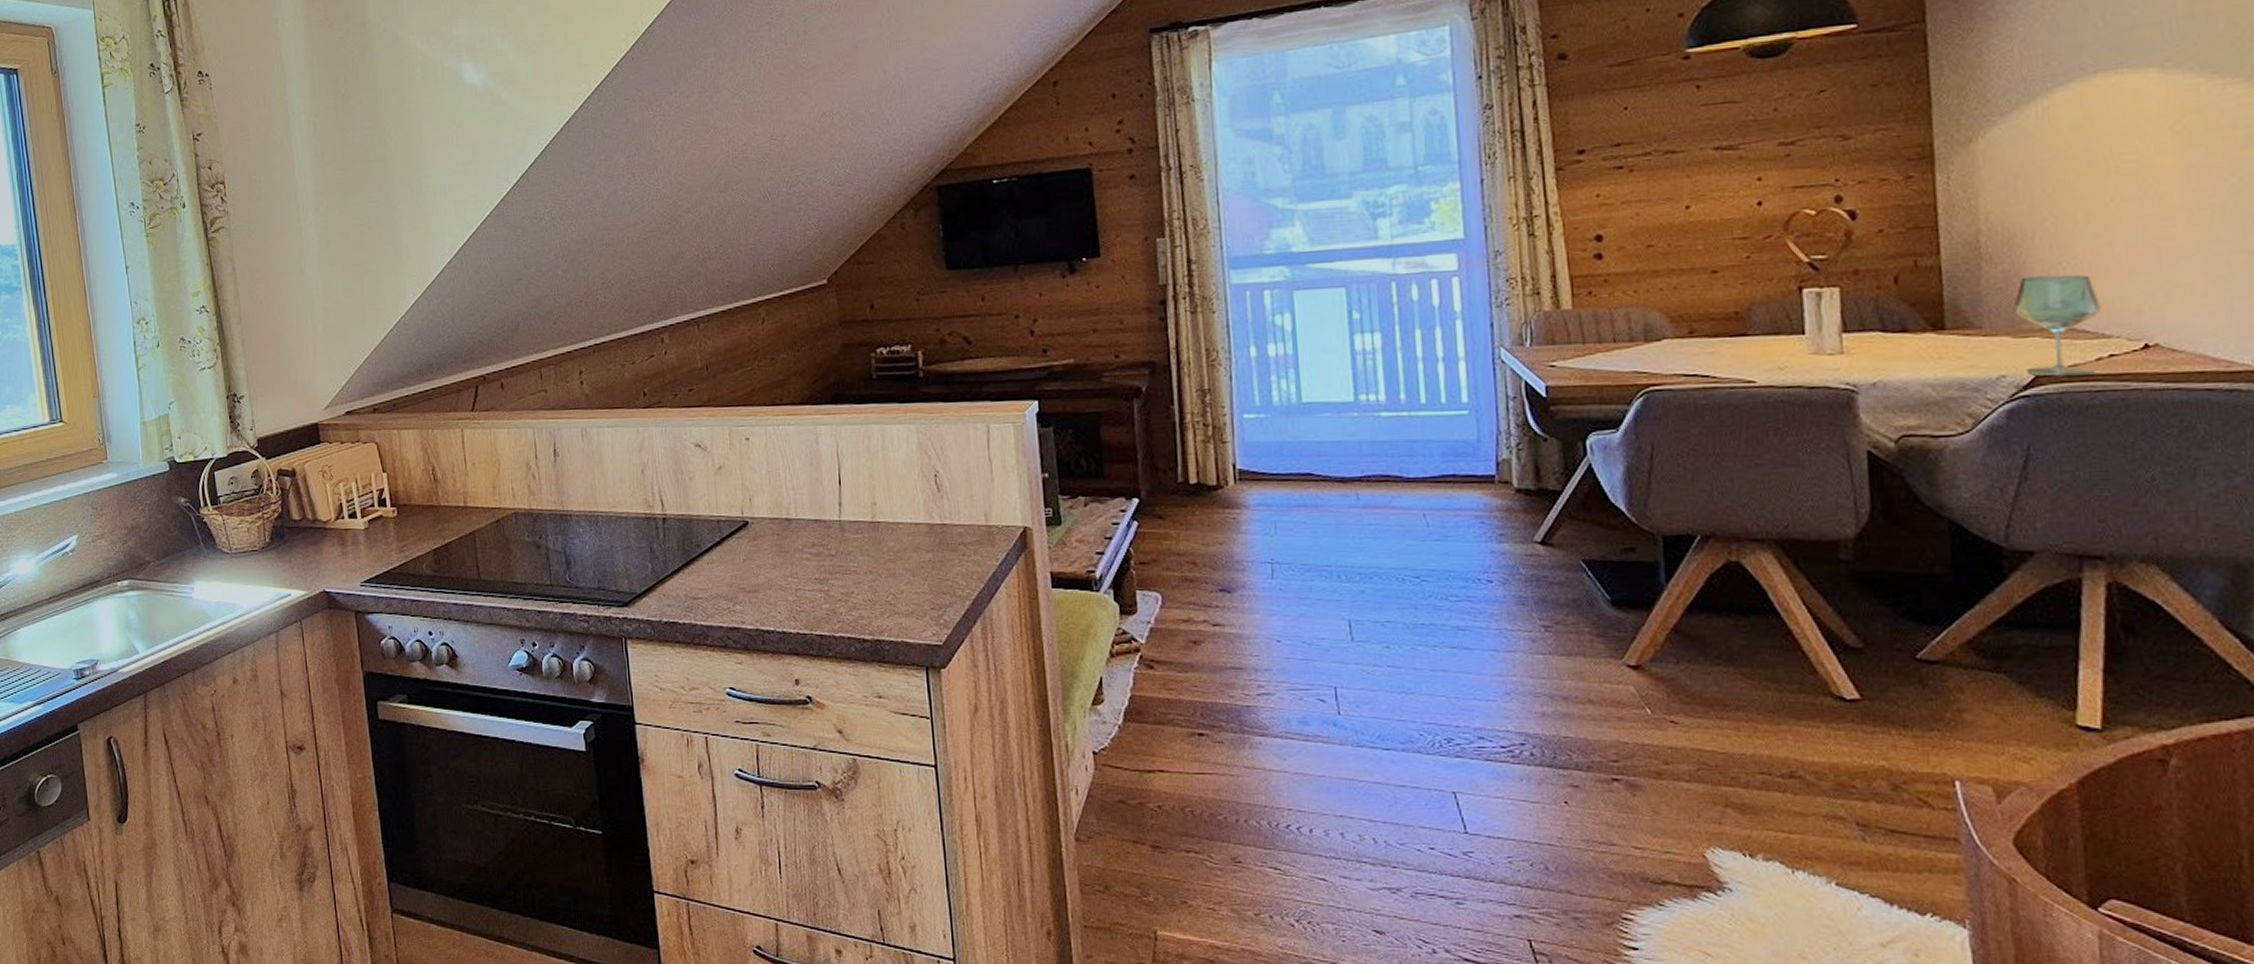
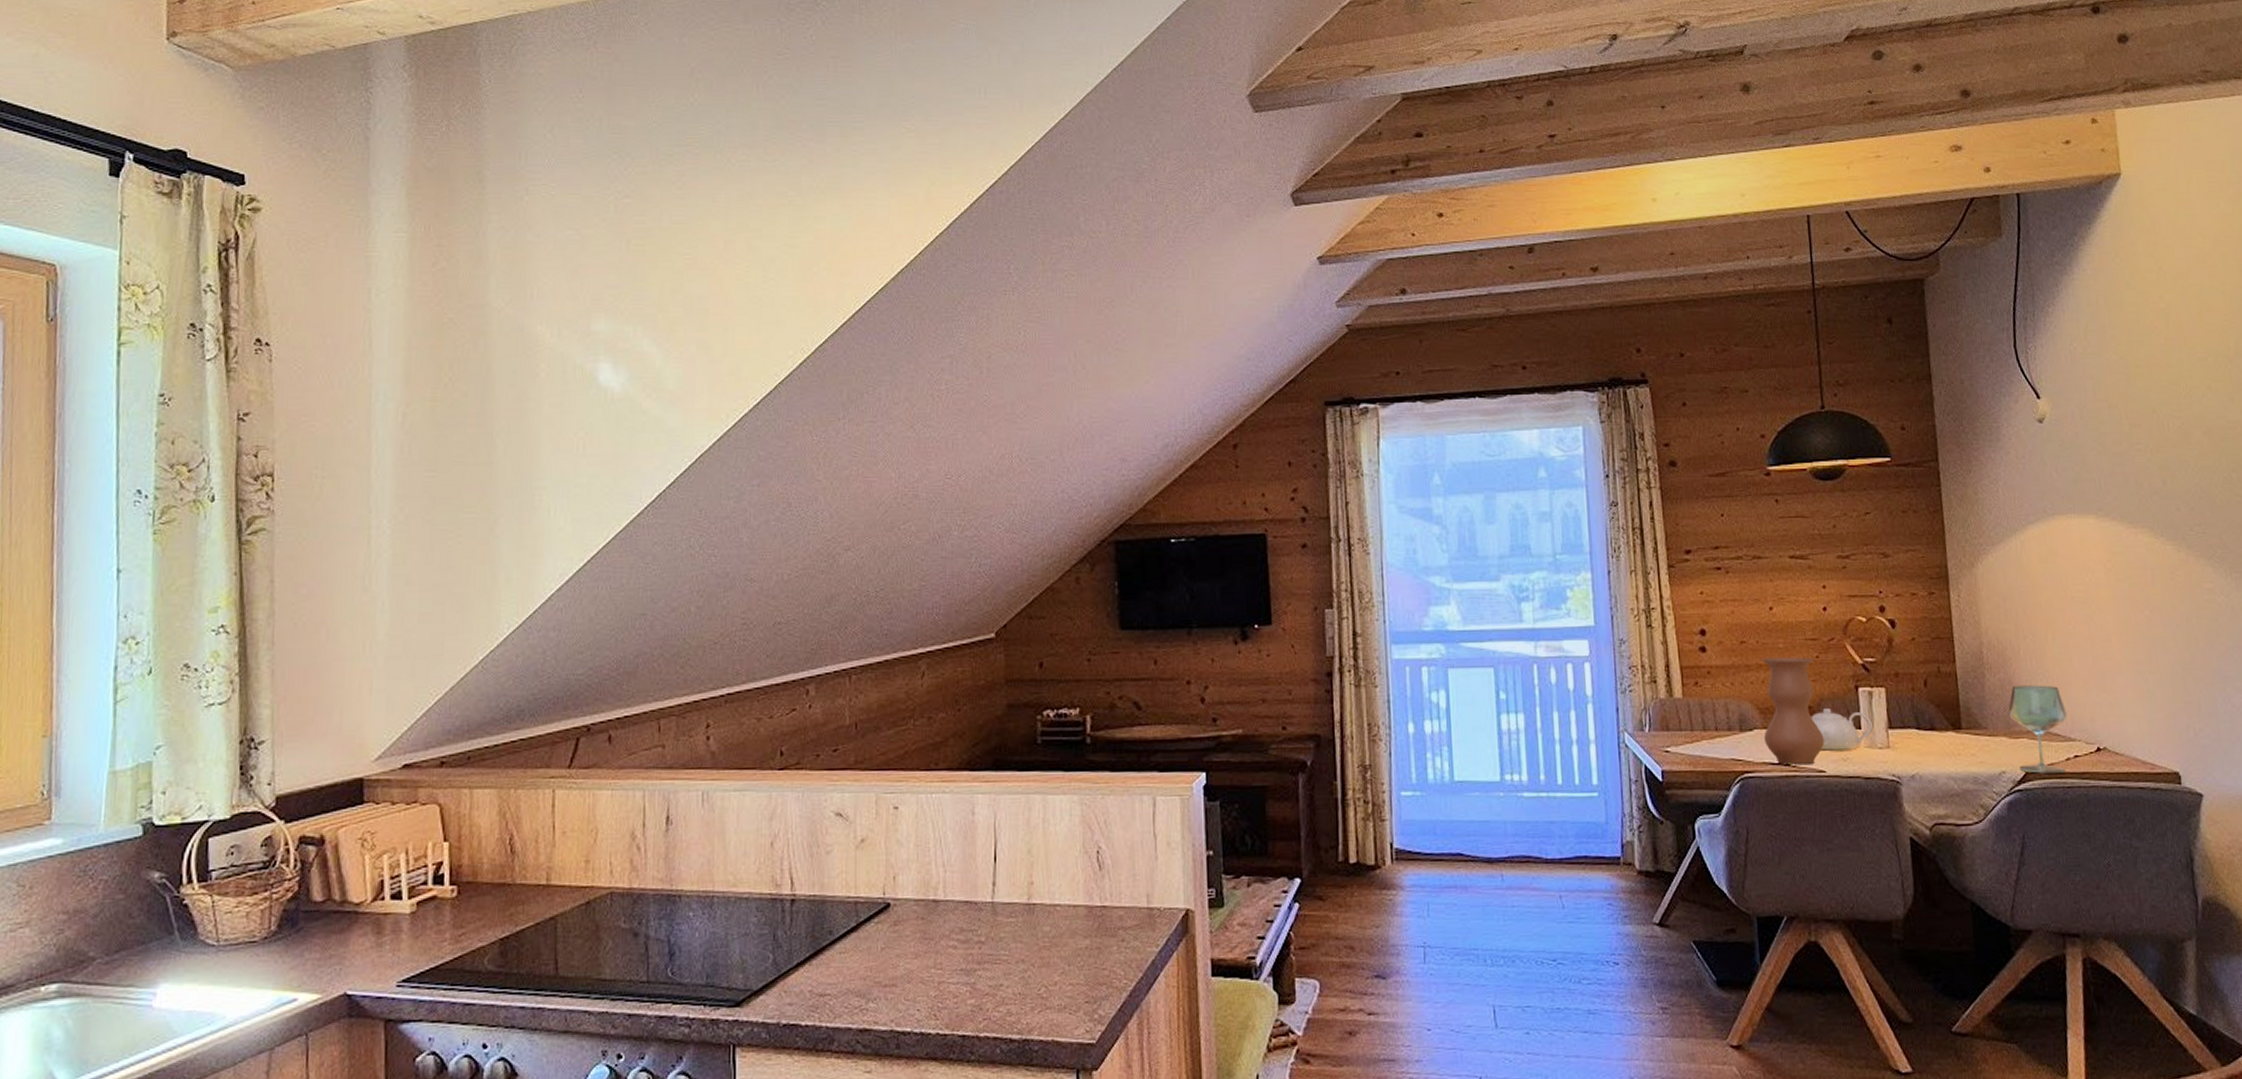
vase: none [1674,258,1755,376] -> present [1762,657,1825,764]
teapot: none [1738,312,1822,360] -> present [1811,707,1874,751]

